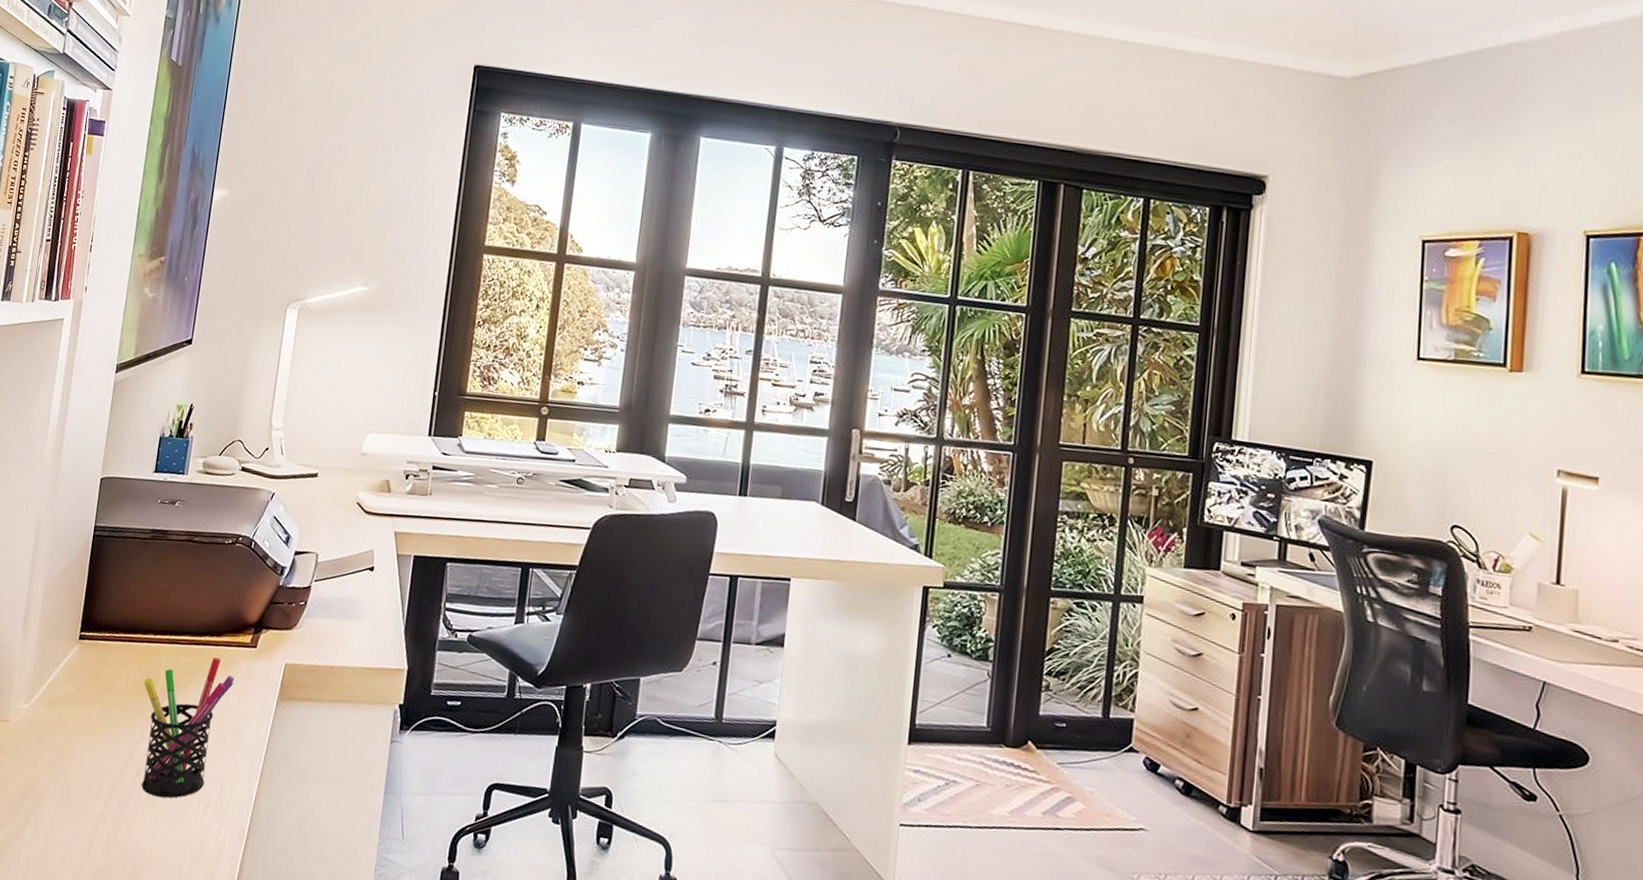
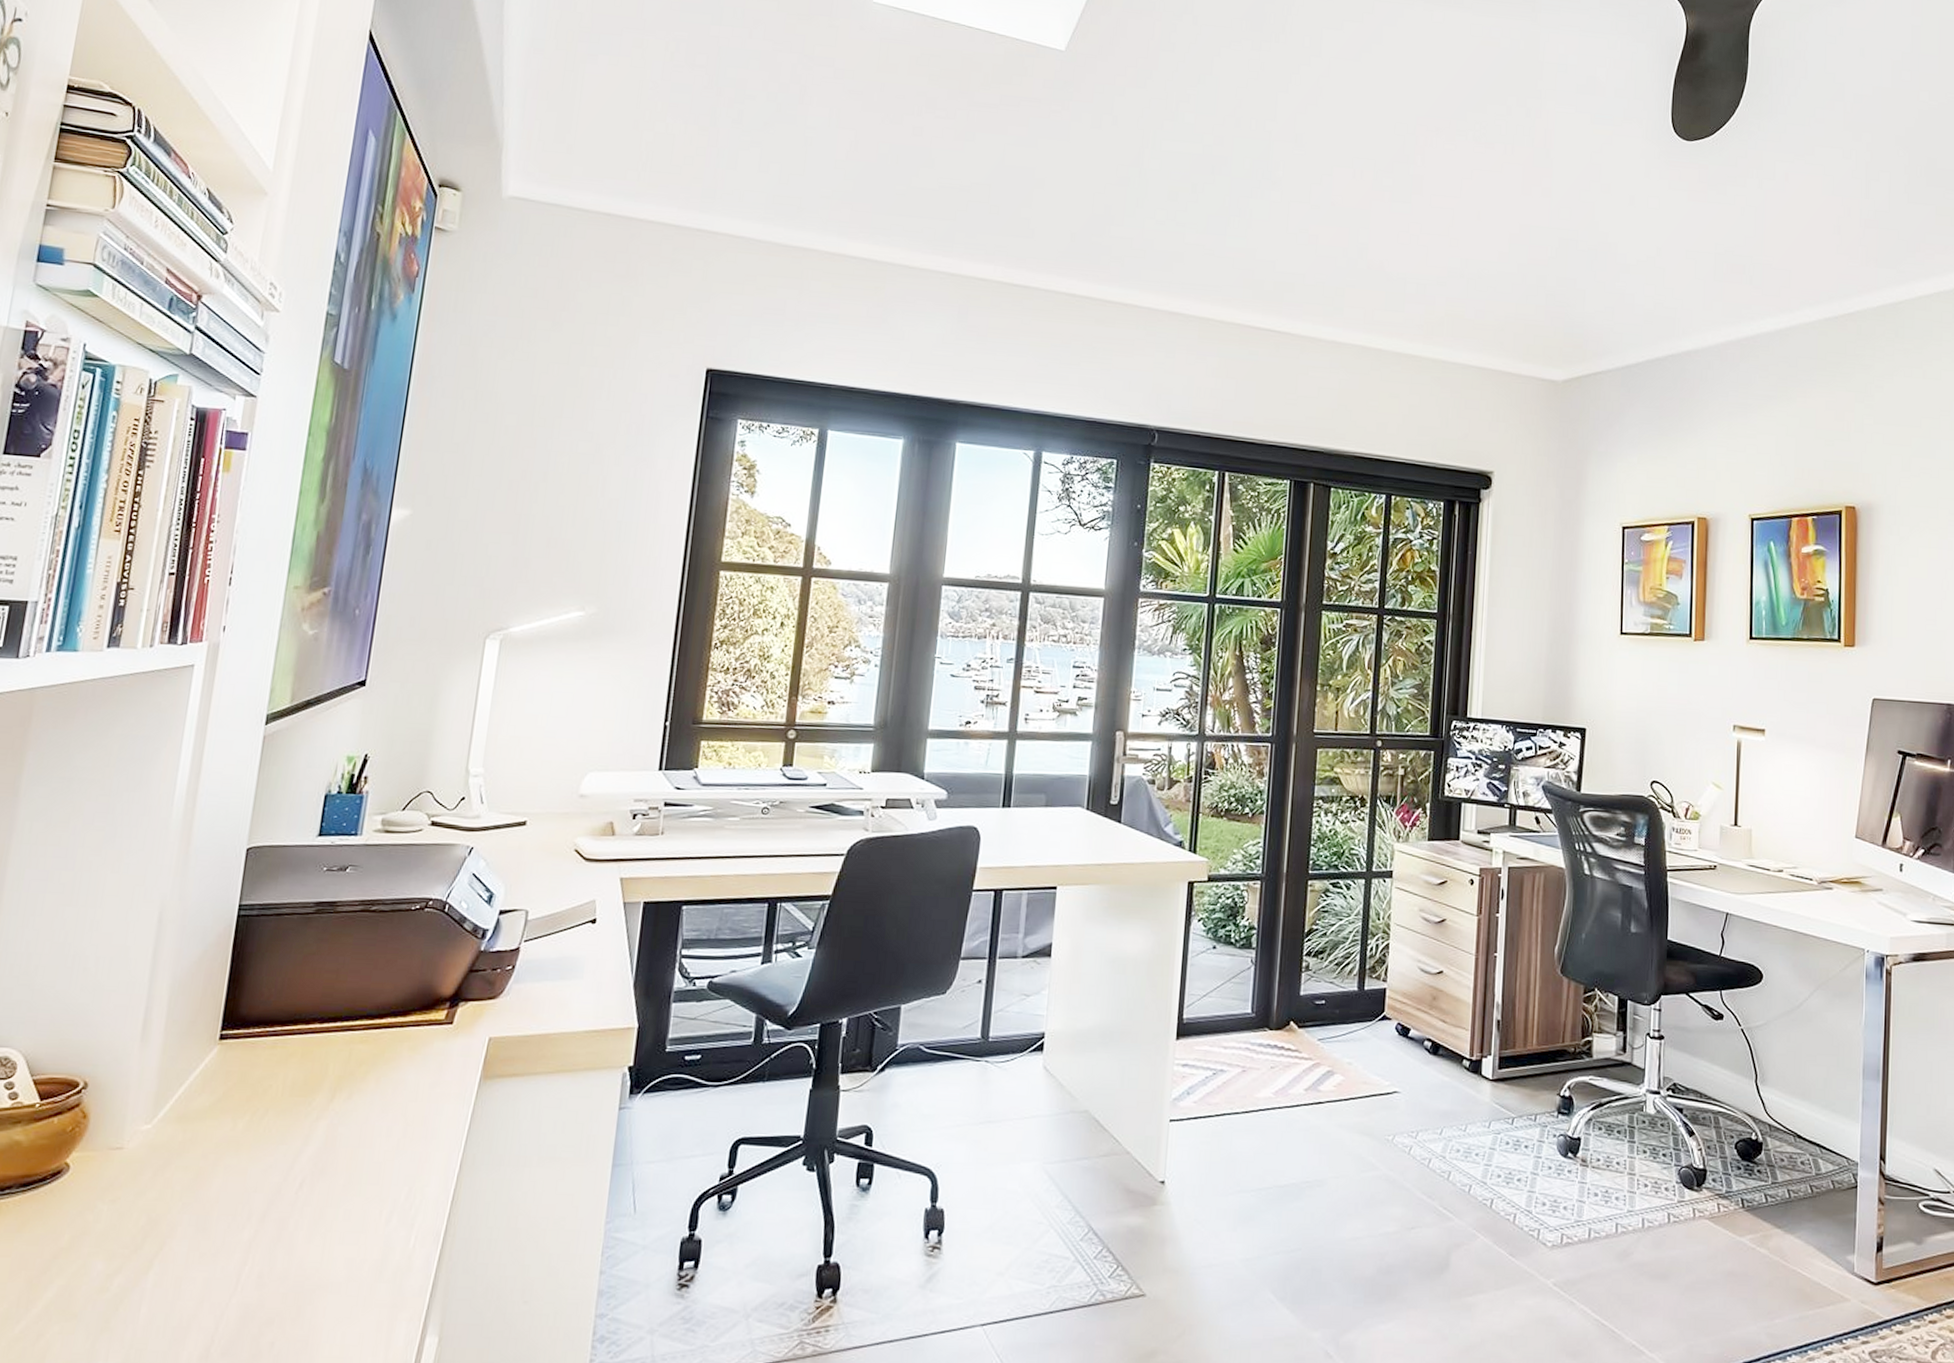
pen holder: present [141,657,235,798] -> none [306,1041,426,1211]

